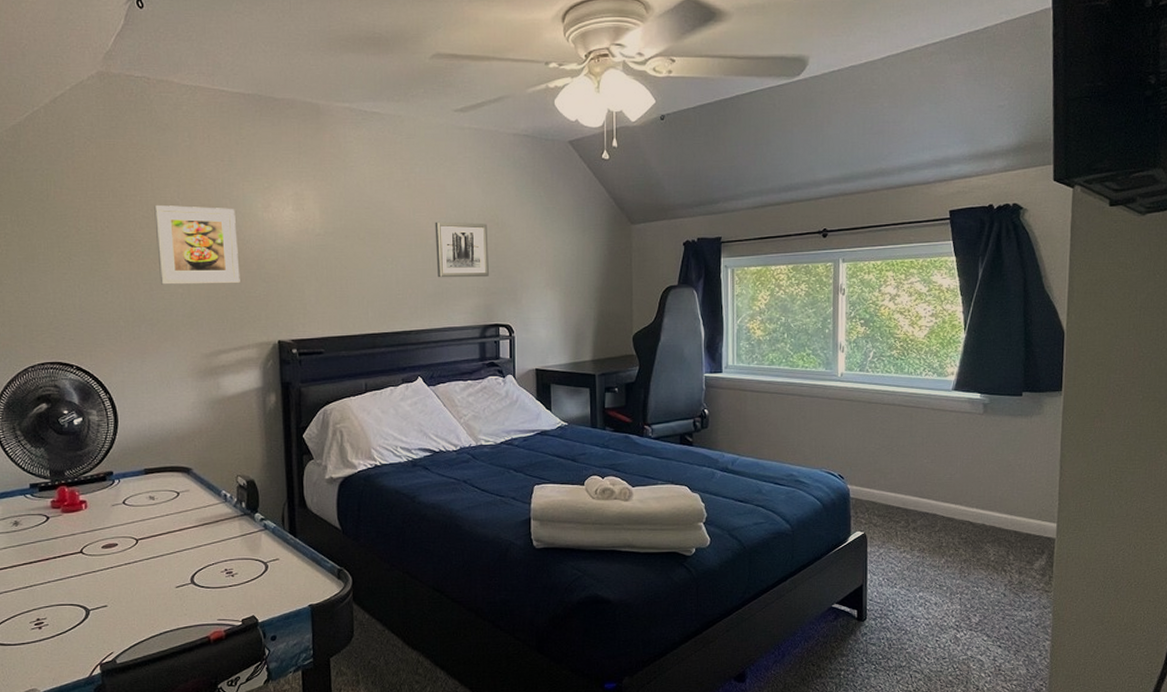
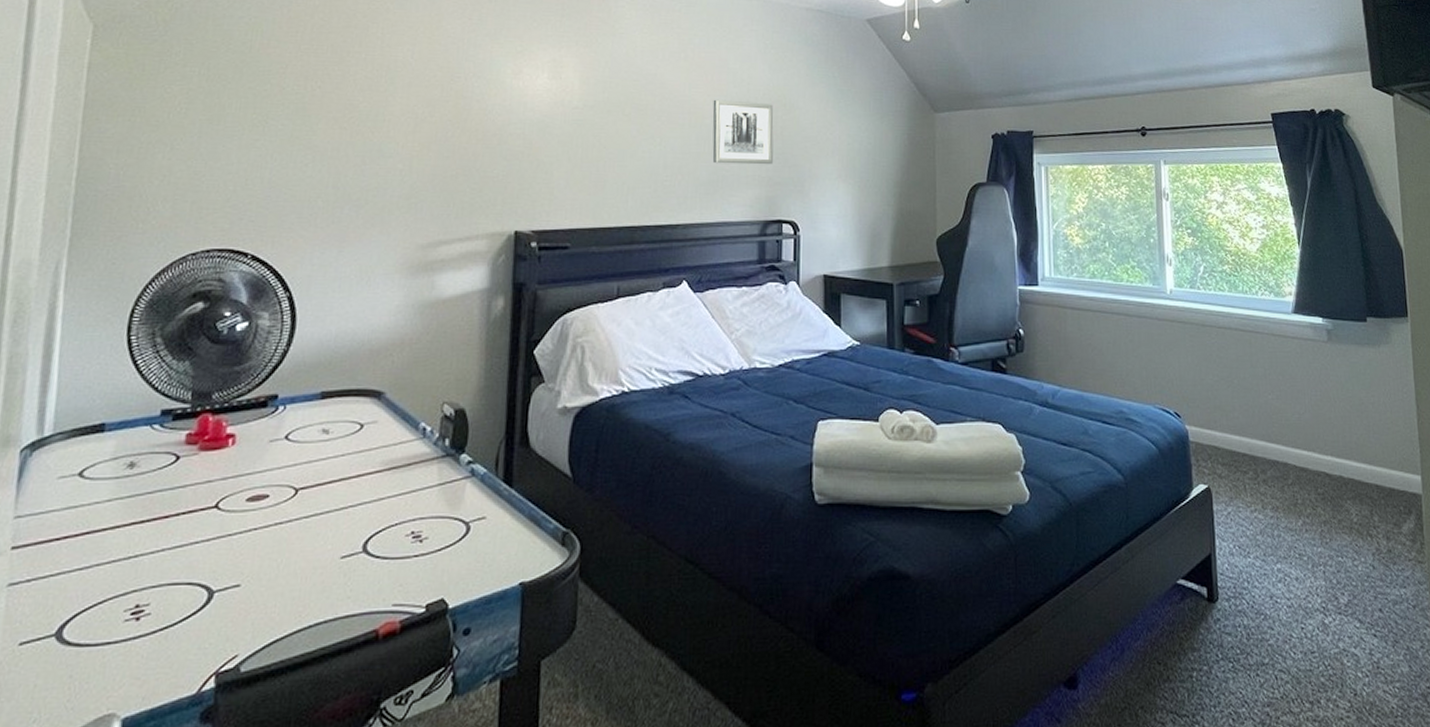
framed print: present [154,204,240,285] -> none [376,64,479,161]

